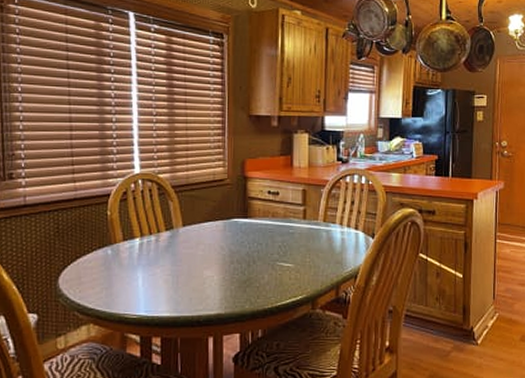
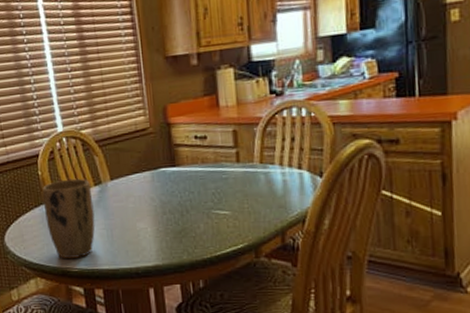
plant pot: none [108,222,162,305] -> present [42,178,95,259]

